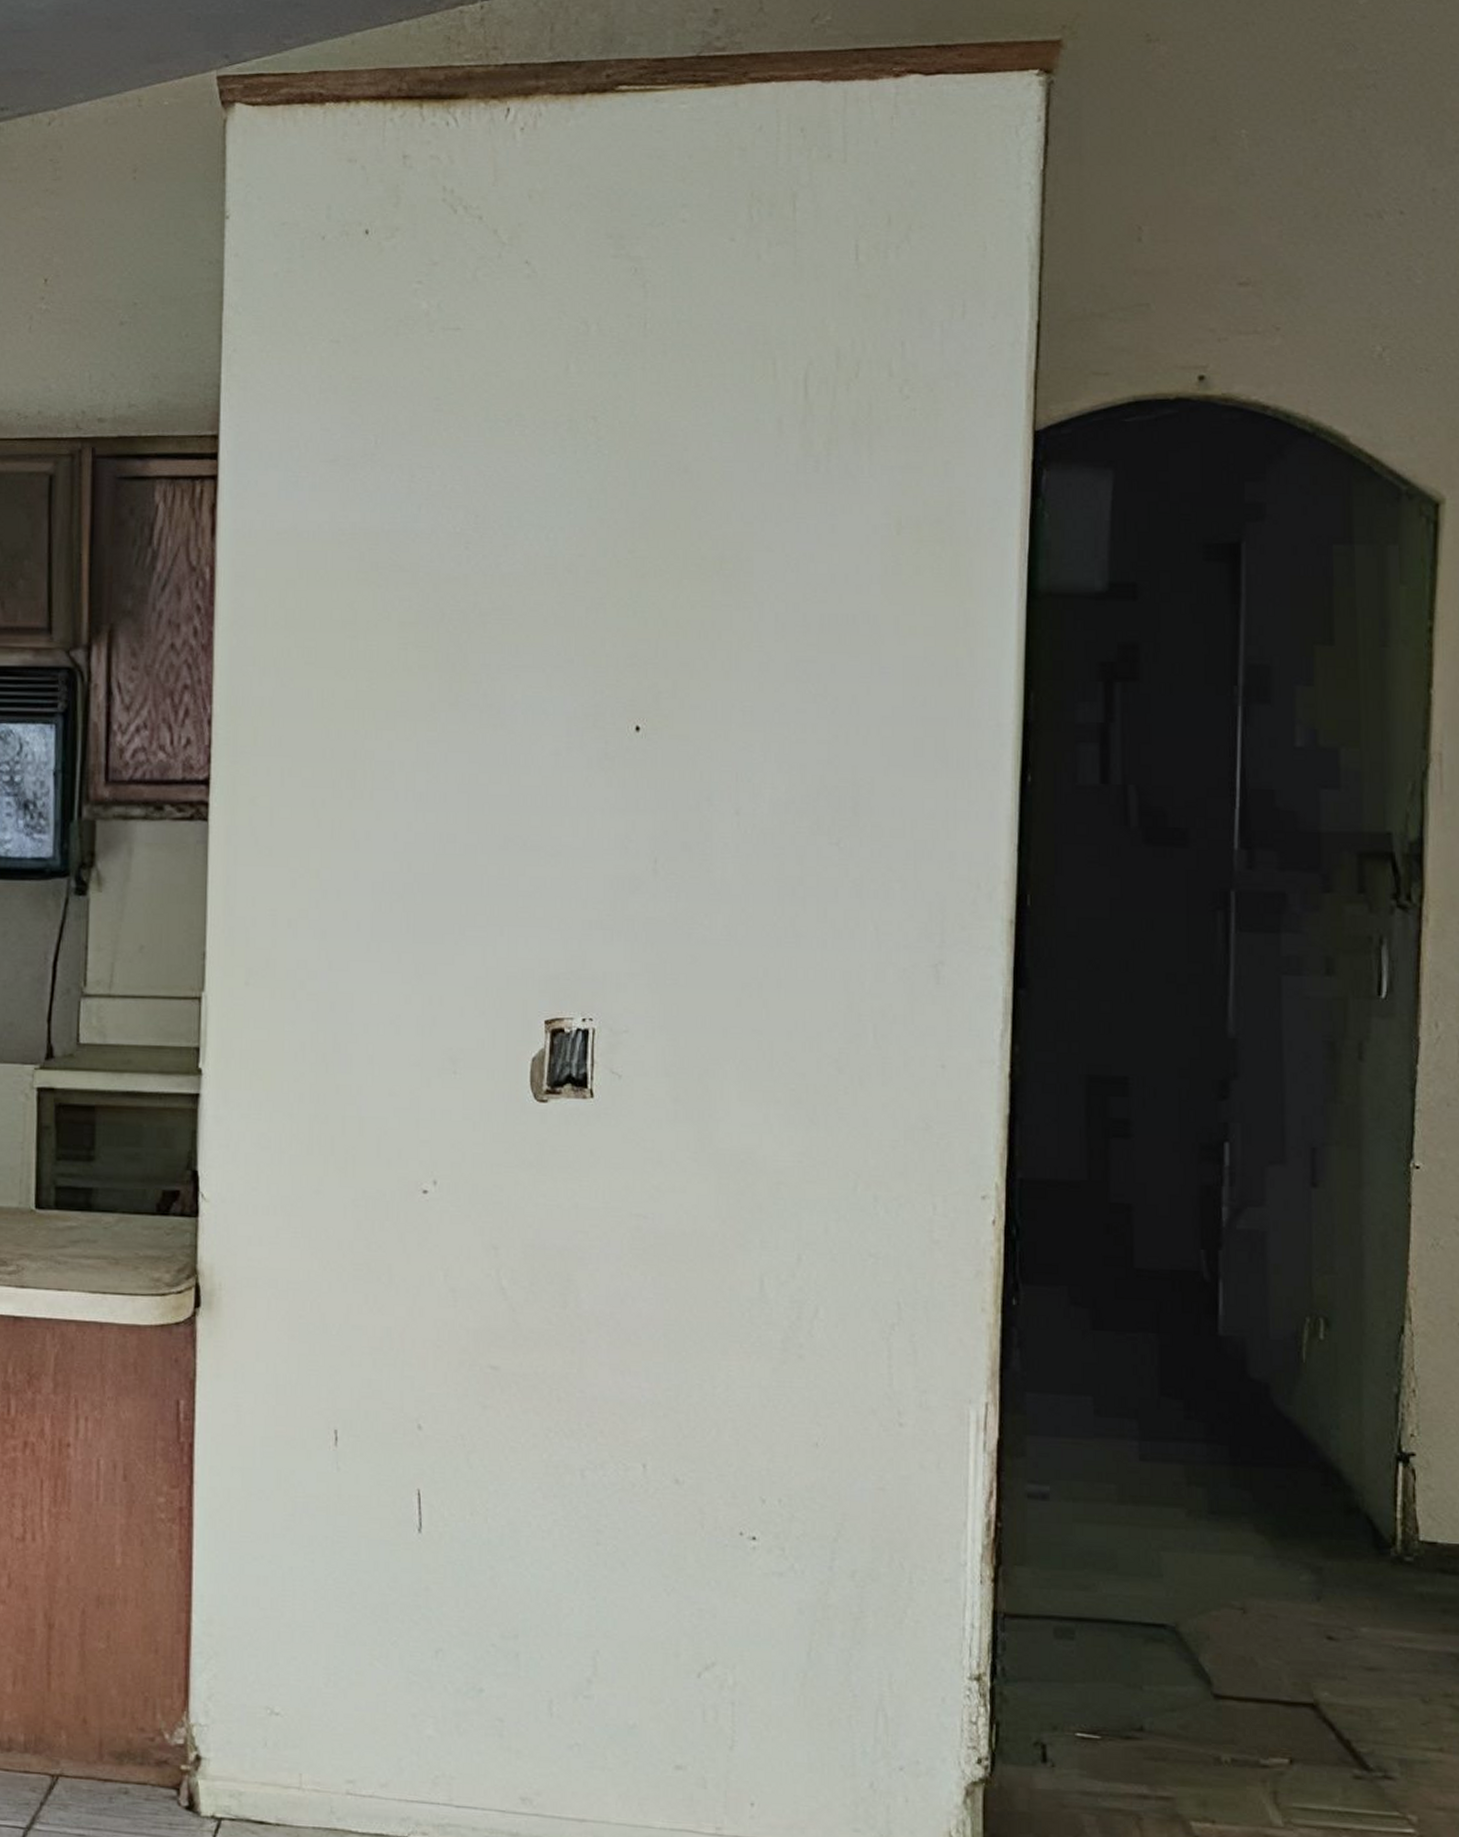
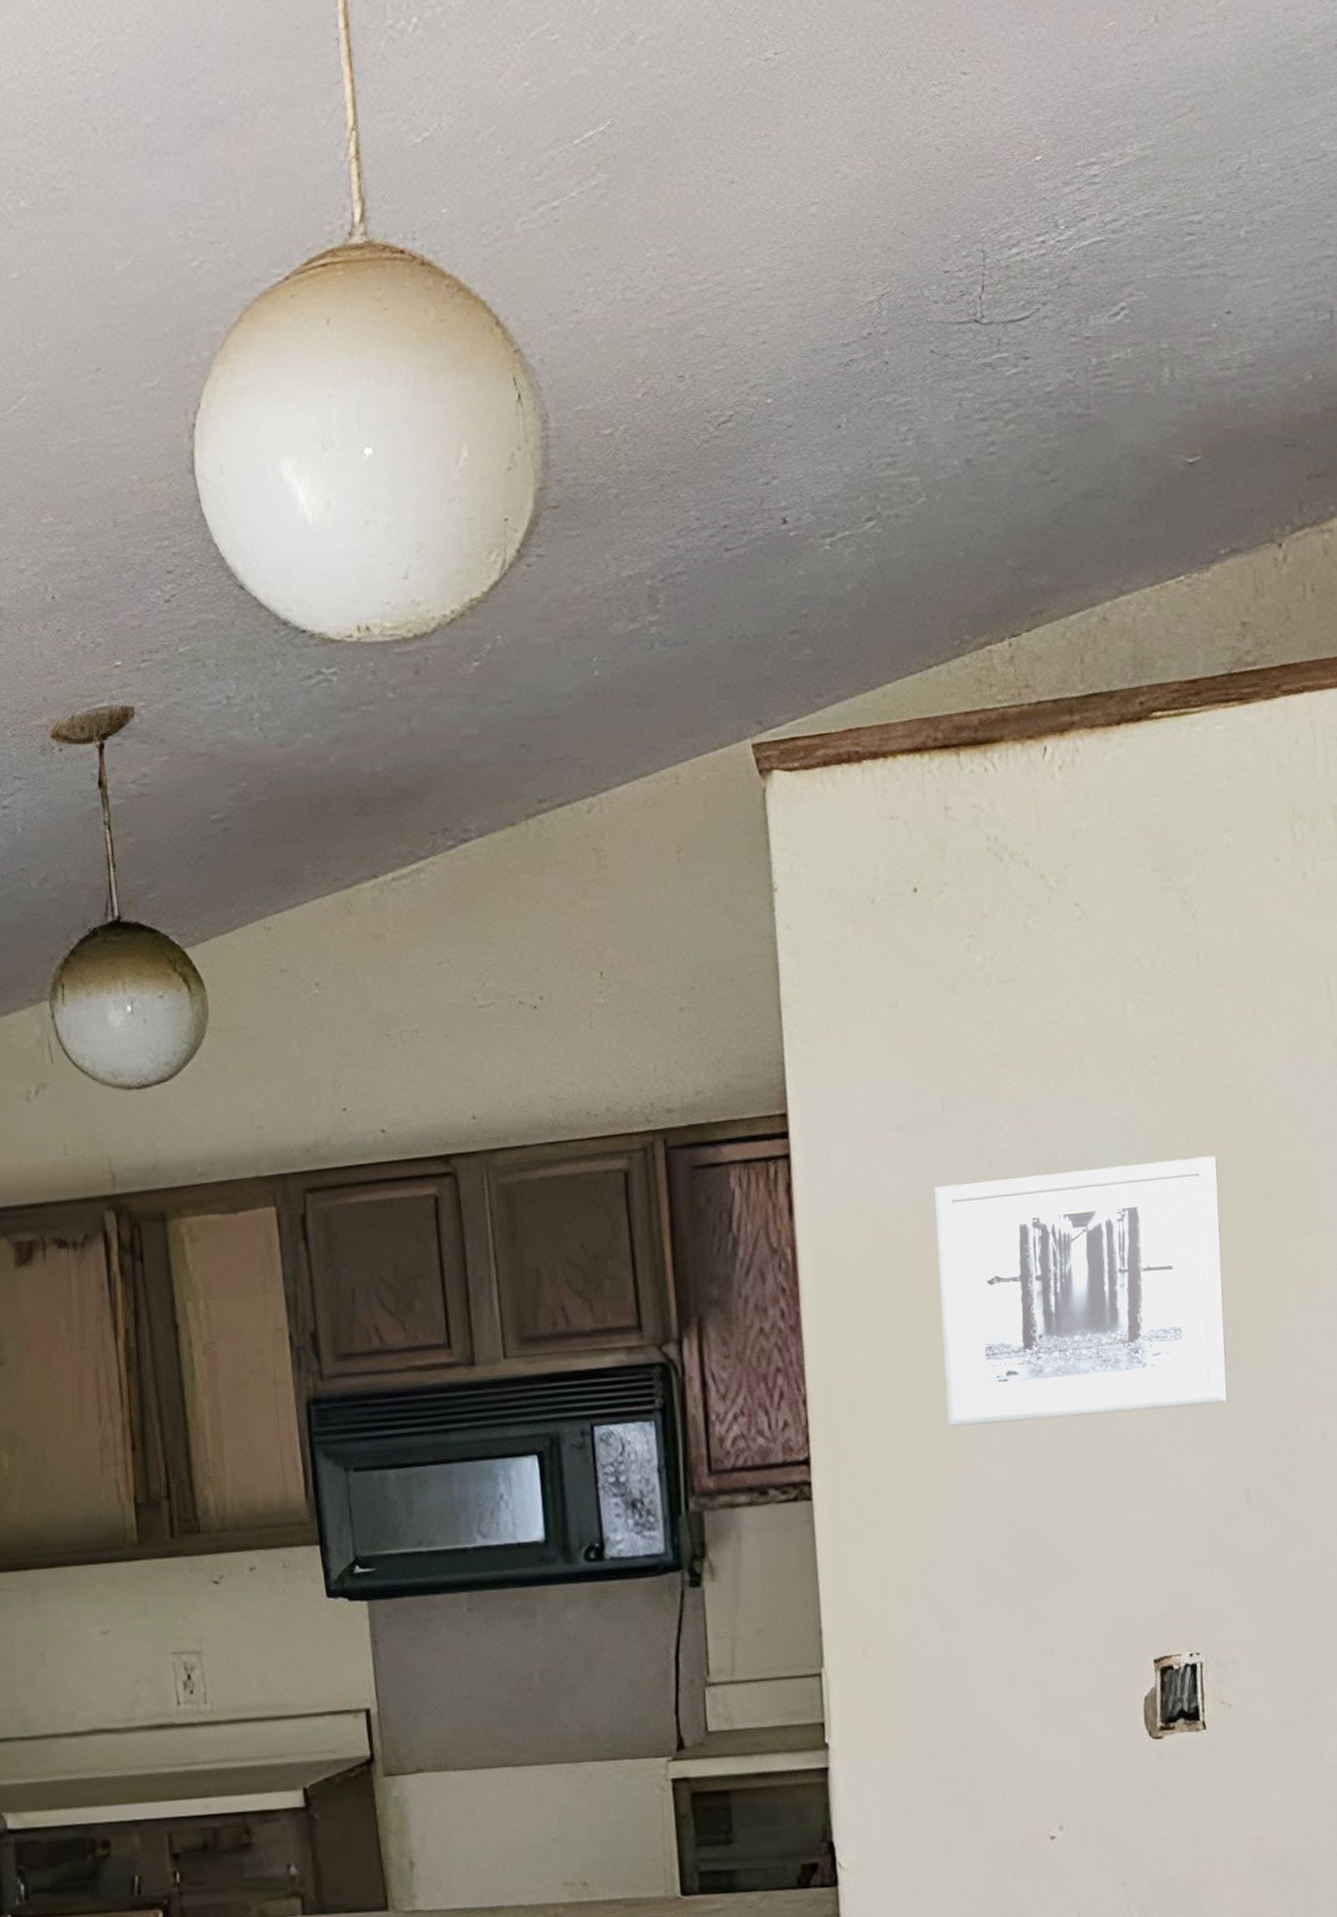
wall art: none [354,521,649,769] -> present [934,1156,1228,1427]

